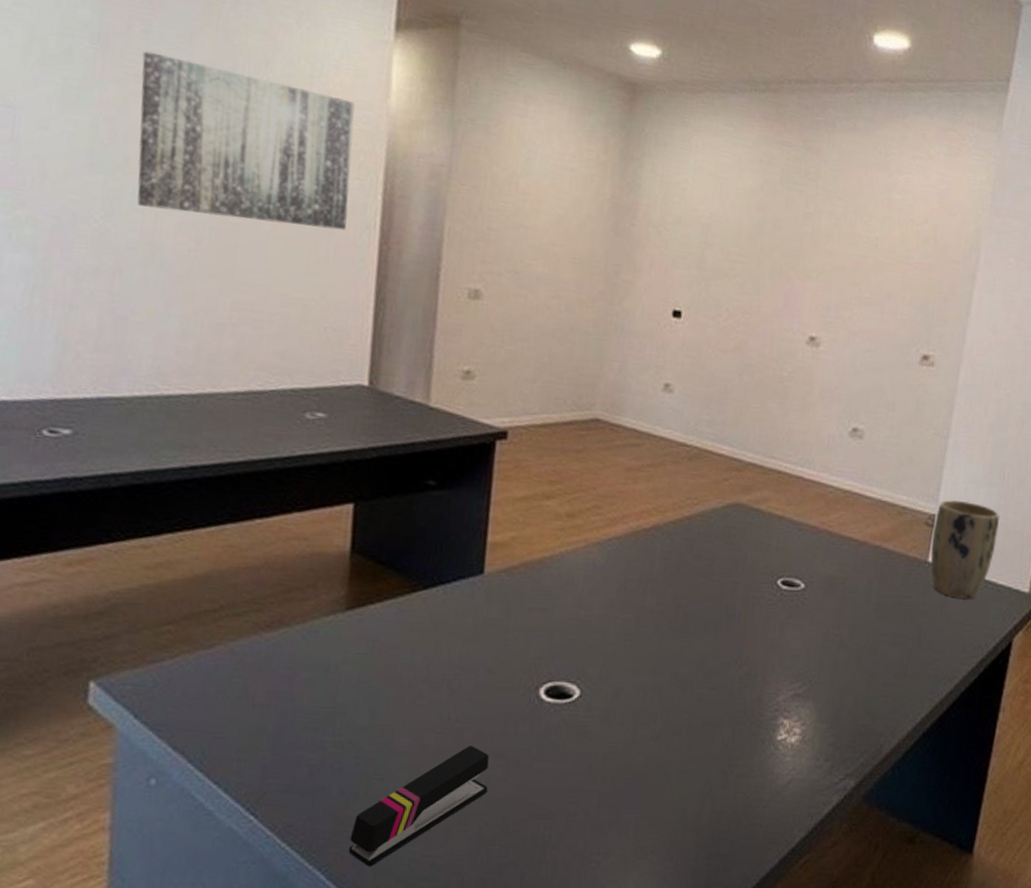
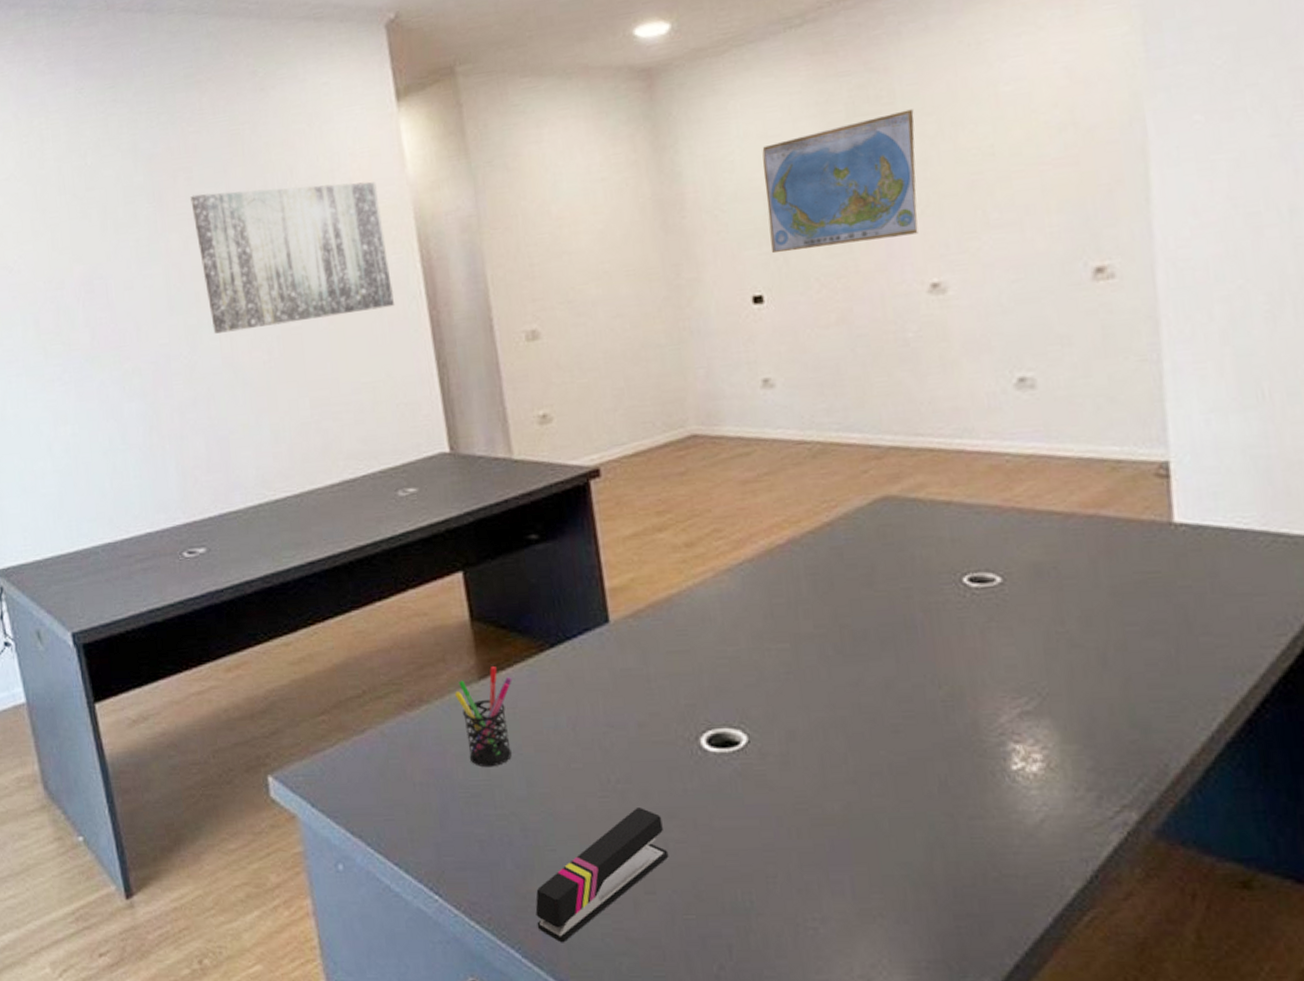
pen holder: none [317,598,379,696] -> present [454,665,512,768]
world map: none [698,184,830,293] -> present [762,109,918,254]
plant pot: present [930,500,1000,599] -> none [1169,435,1276,563]

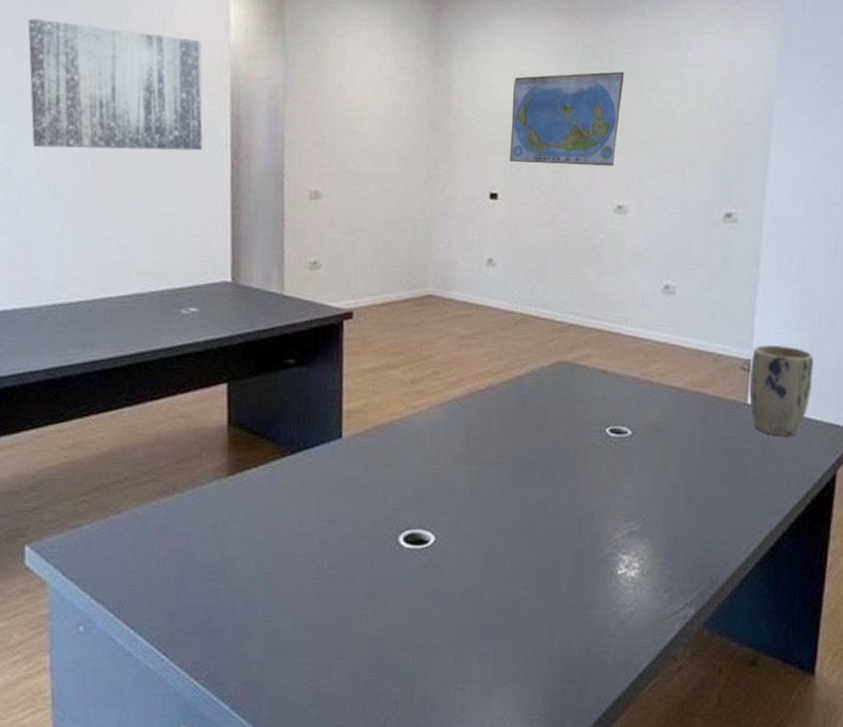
pen holder: present [454,665,512,768] -> none [204,465,256,550]
stapler: present [535,808,669,943] -> none [246,589,361,697]
plant pot: none [1169,435,1276,563] -> present [749,345,813,436]

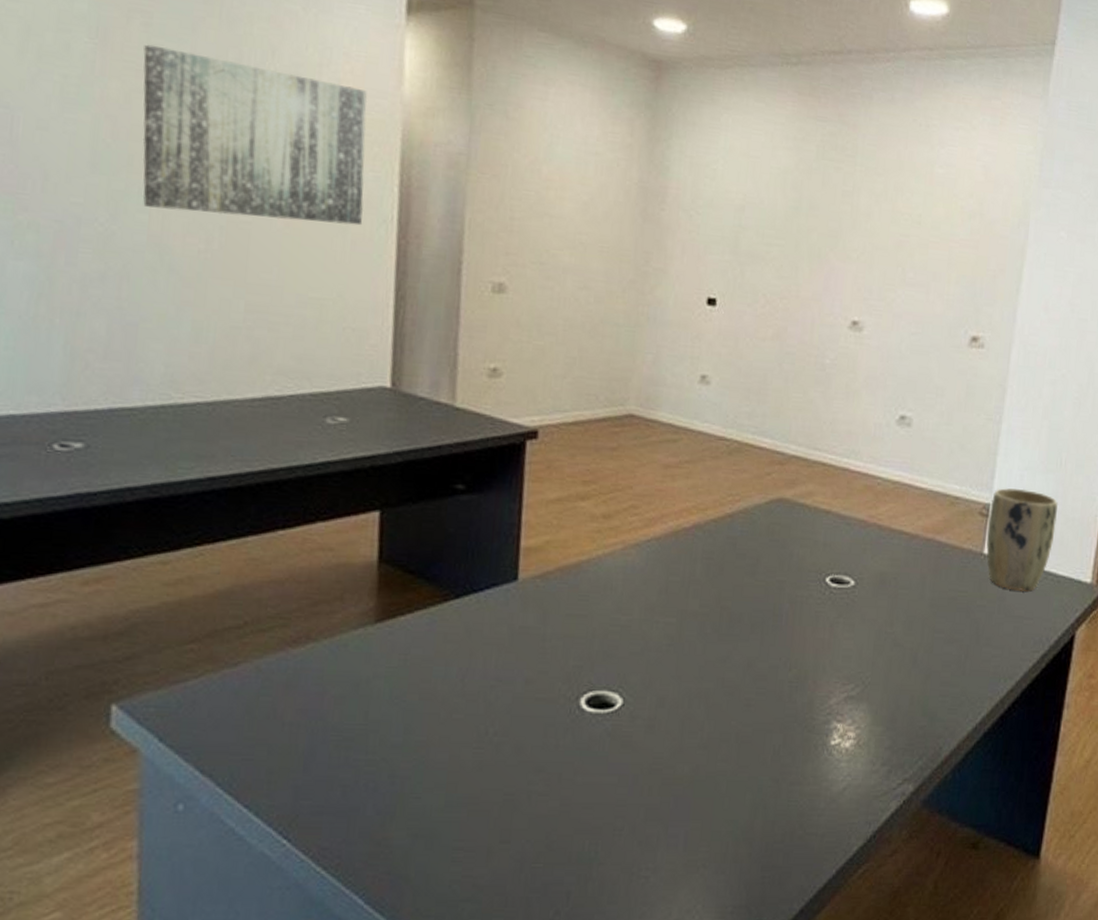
world map: present [510,71,625,166] -> none [732,163,869,275]

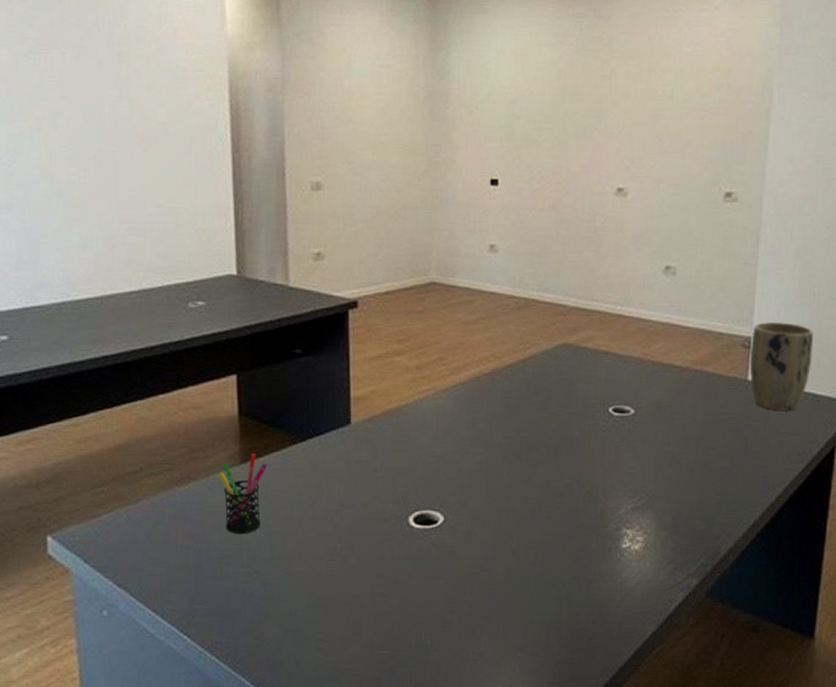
wall art: present [142,44,368,226] -> none [23,16,202,147]
pen holder: none [346,610,410,712] -> present [218,453,268,535]

